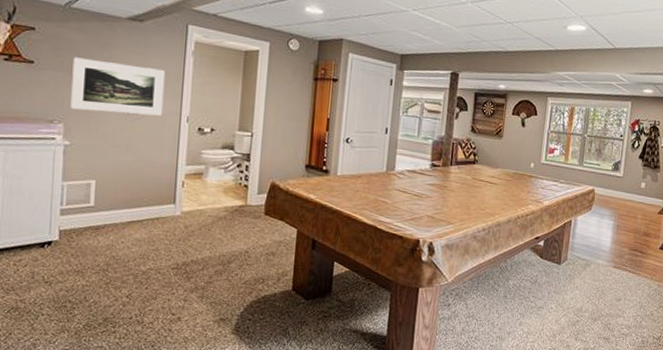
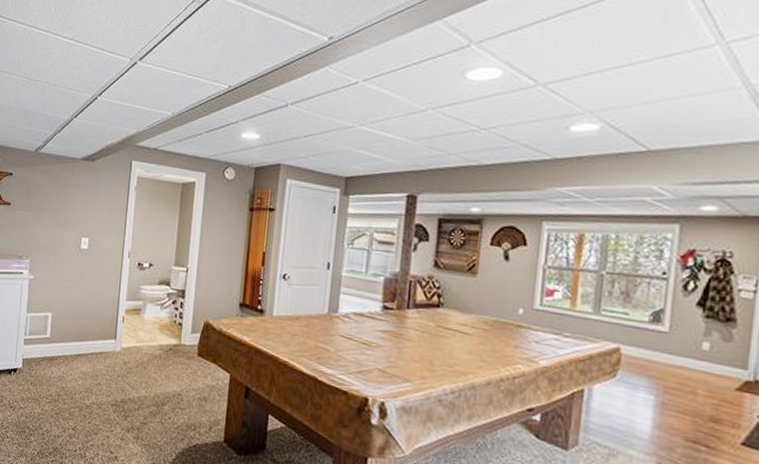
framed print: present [70,57,166,116] -> none [35,197,112,252]

